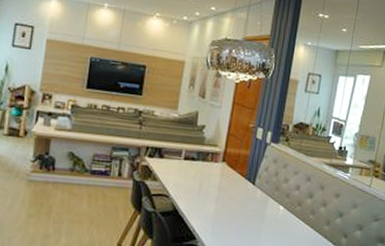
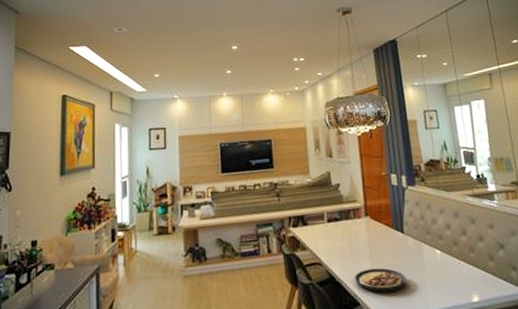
plate: none [197,209,245,234] -> present [354,268,406,293]

